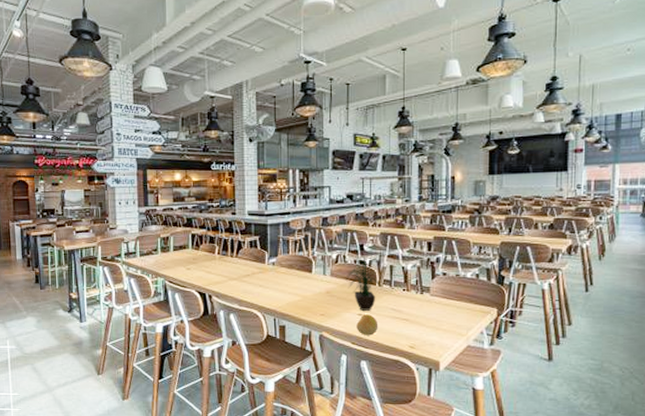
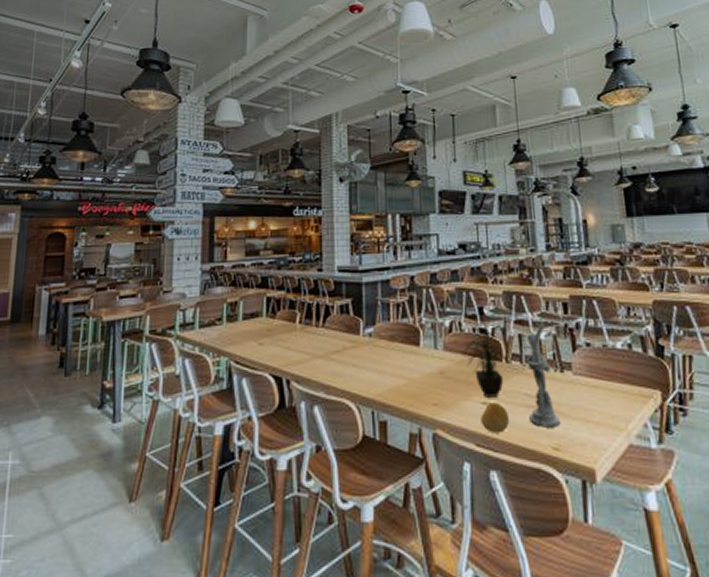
utensil holder: none [393,258,417,333] -> present [526,323,561,428]

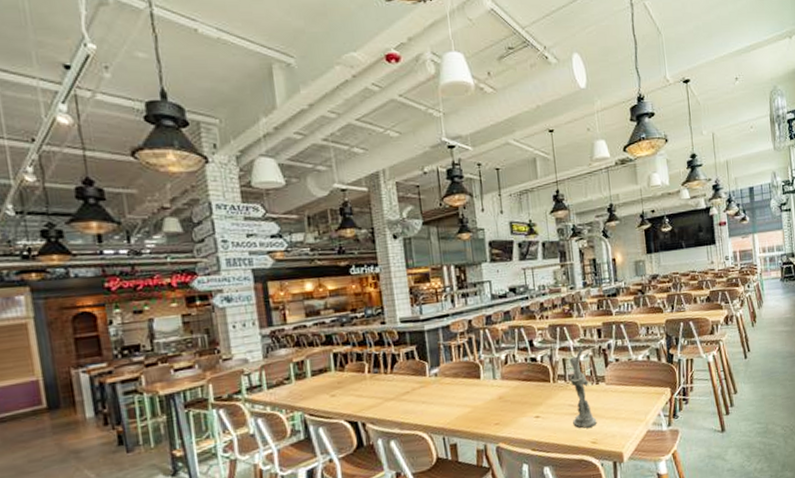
potted plant: present [462,318,511,397] -> none [517,348,557,412]
fruit: present [481,402,510,433] -> none [535,414,558,439]

